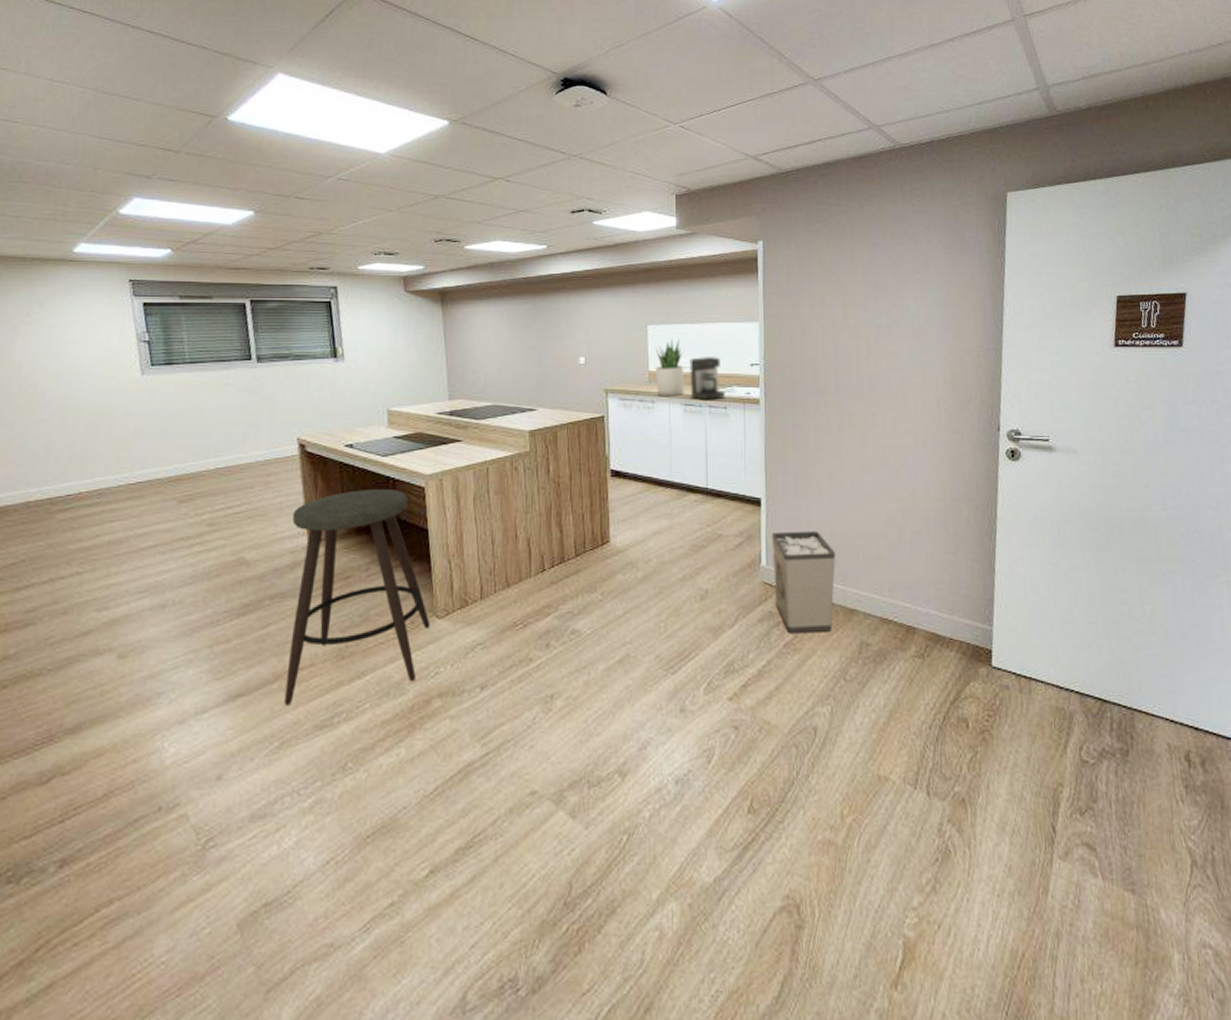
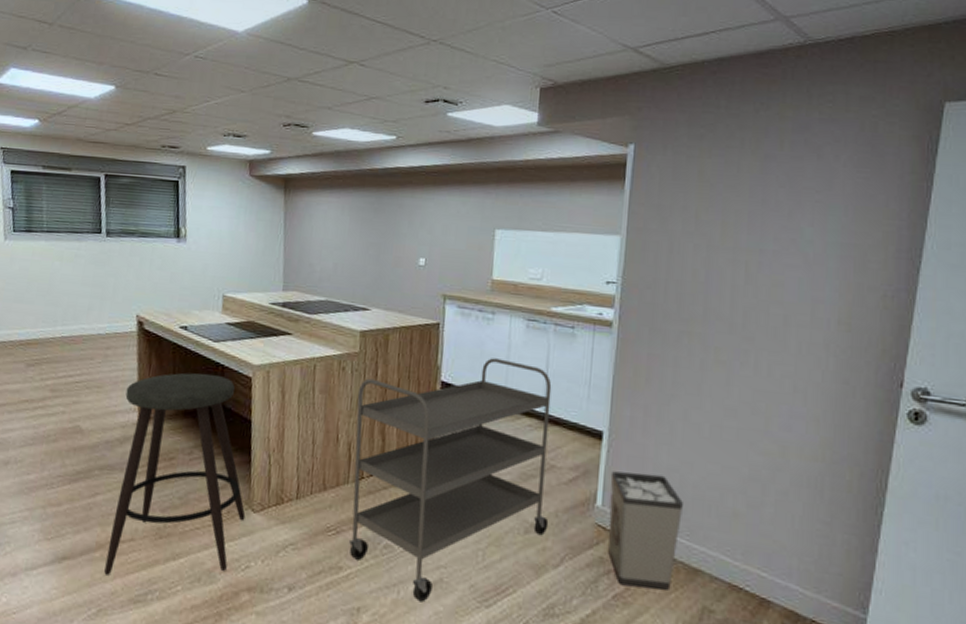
utility cart: none [532,443,721,679] -> present [349,358,552,602]
planter: present [656,339,684,396] -> none [498,246,532,309]
coffee maker: present [689,357,725,400] -> none [536,268,574,318]

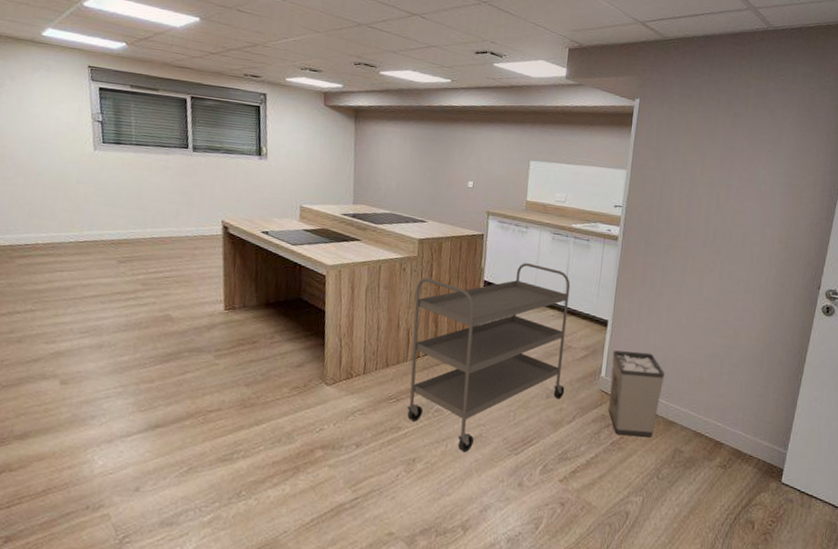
bar stool: present [104,373,246,575] -> none [194,270,320,440]

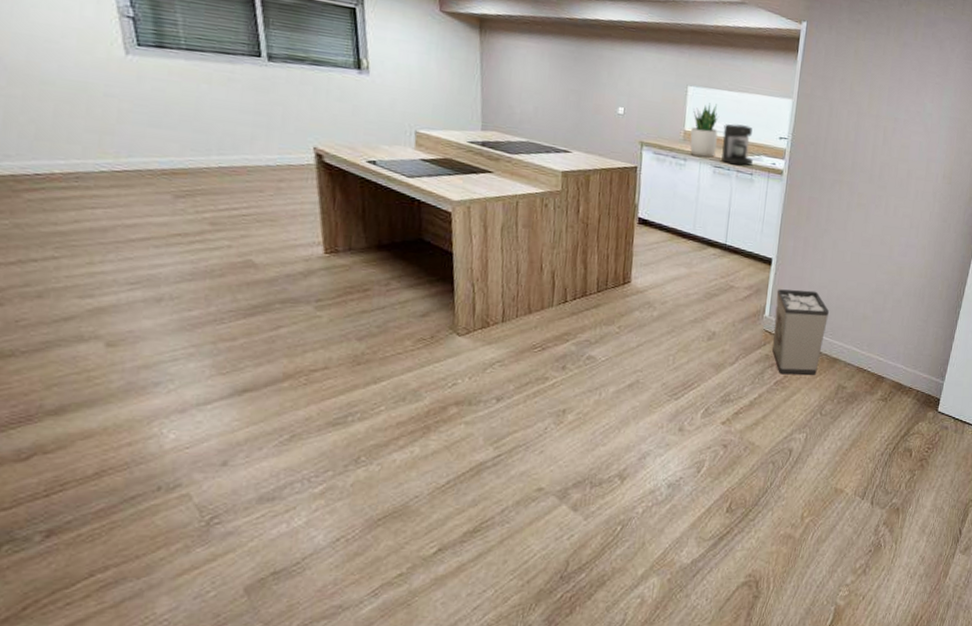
utility cart: present [407,263,571,453] -> none [555,198,733,400]
planter: none [531,175,559,225] -> present [690,103,720,158]
coffee maker: none [560,193,589,232] -> present [721,123,753,166]

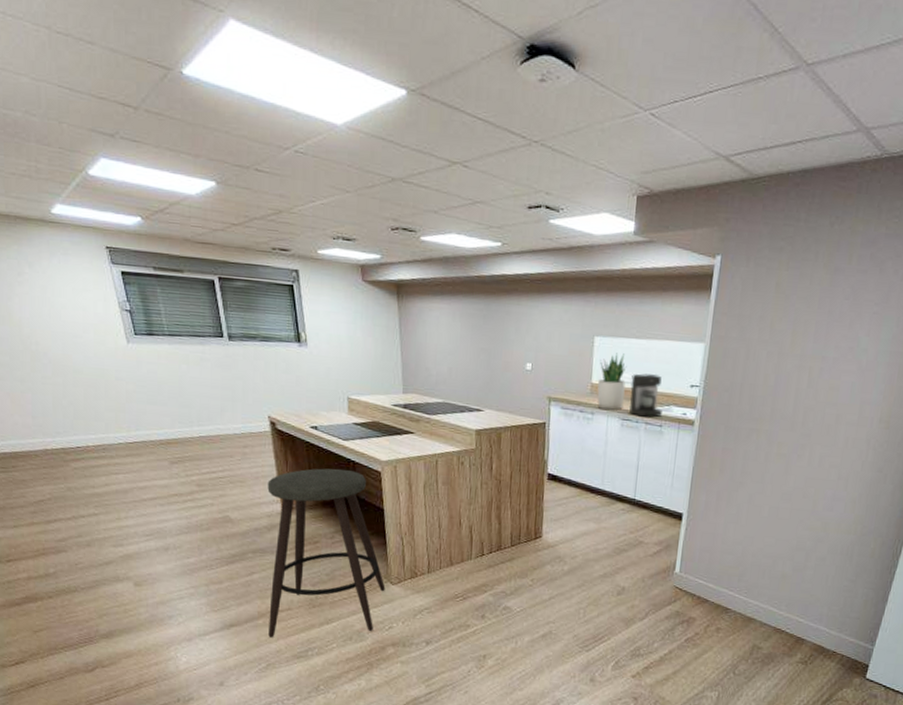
bar stool: none [295,207,450,403] -> present [267,468,385,638]
recycling bin: present [772,289,830,375] -> none [683,545,745,634]

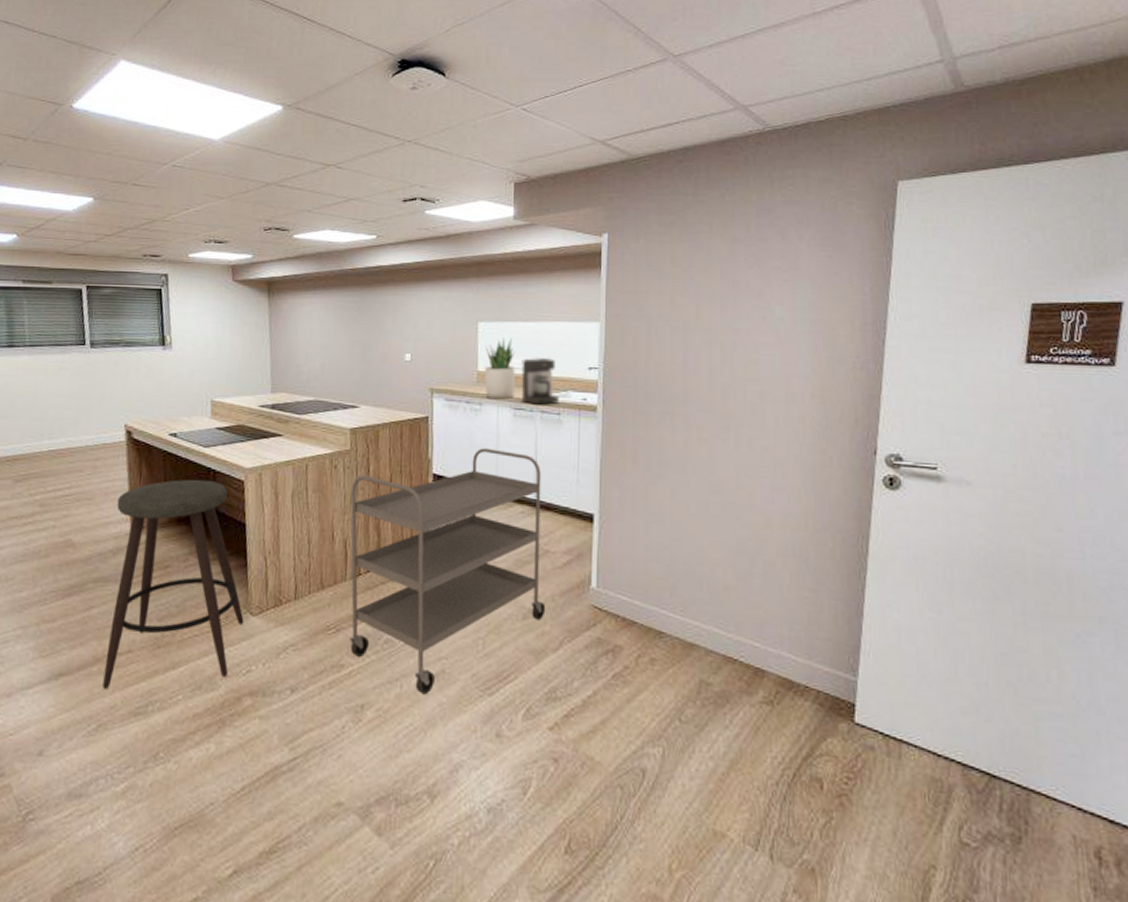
utility cart: none [475,453,642,649] -> present [350,448,546,695]

